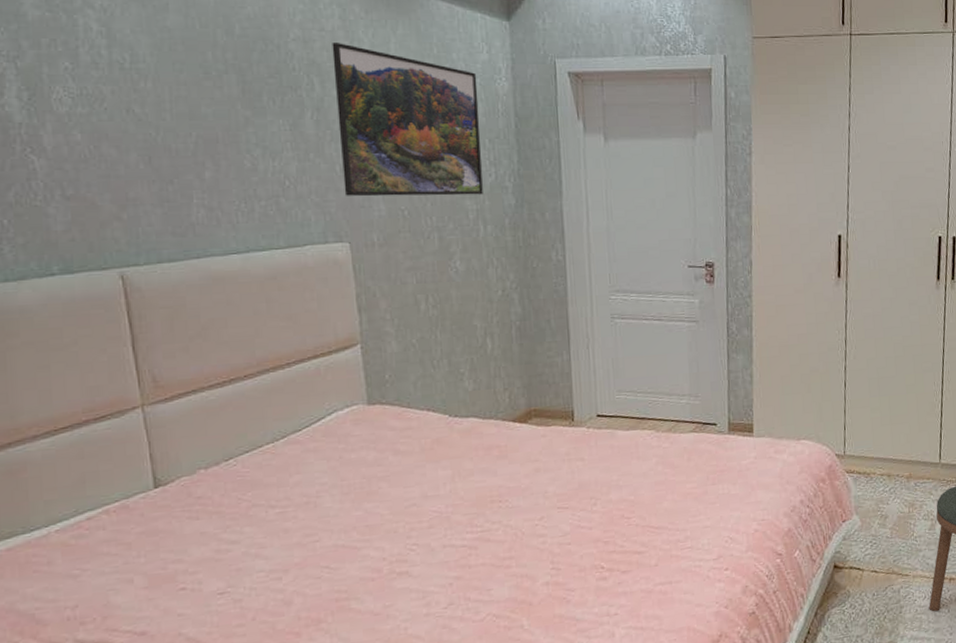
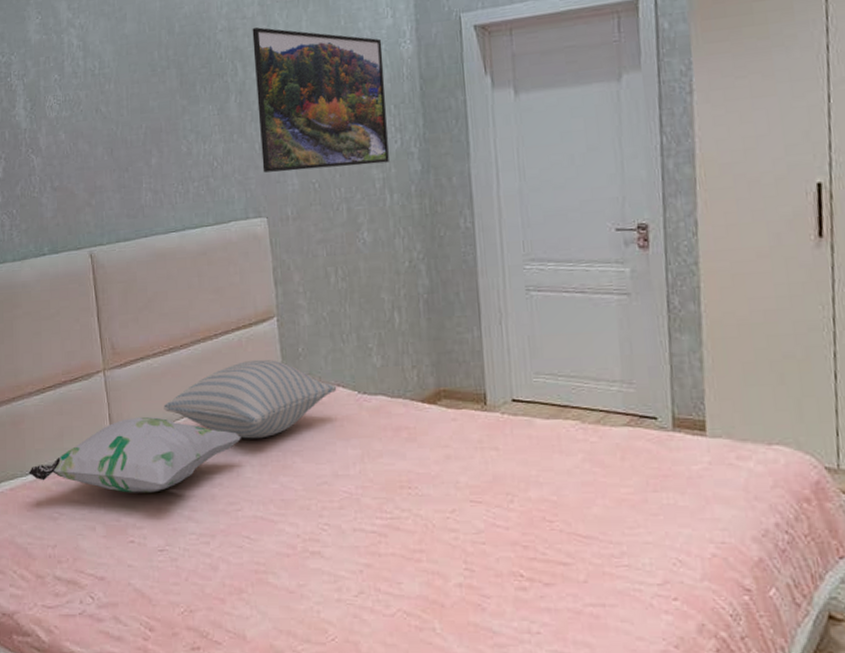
decorative pillow: none [34,453,319,538] -> present [28,416,241,493]
pillow: none [223,387,427,469] -> present [164,359,337,439]

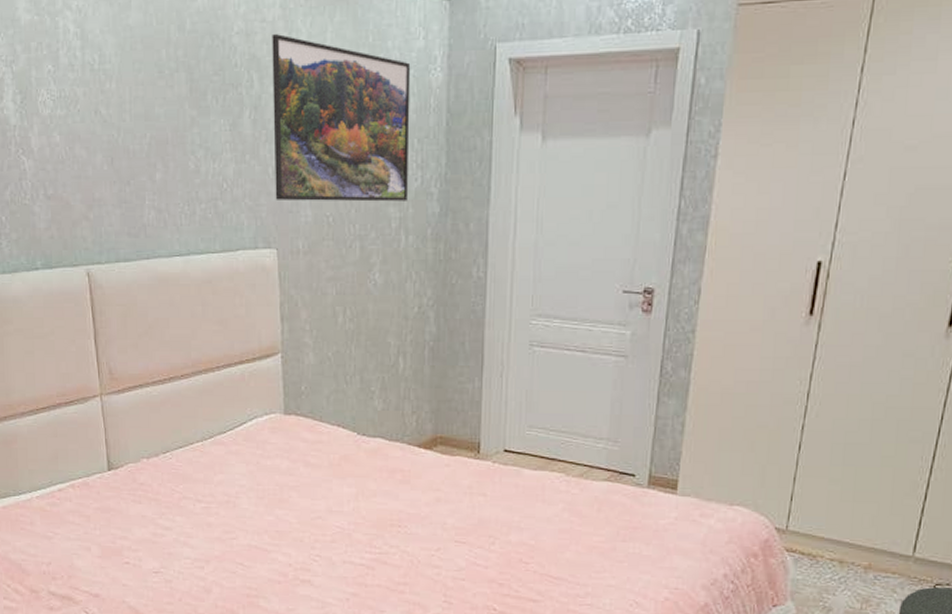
decorative pillow: present [28,416,241,493] -> none [22,443,239,518]
pillow: present [164,359,337,439] -> none [162,395,337,472]

